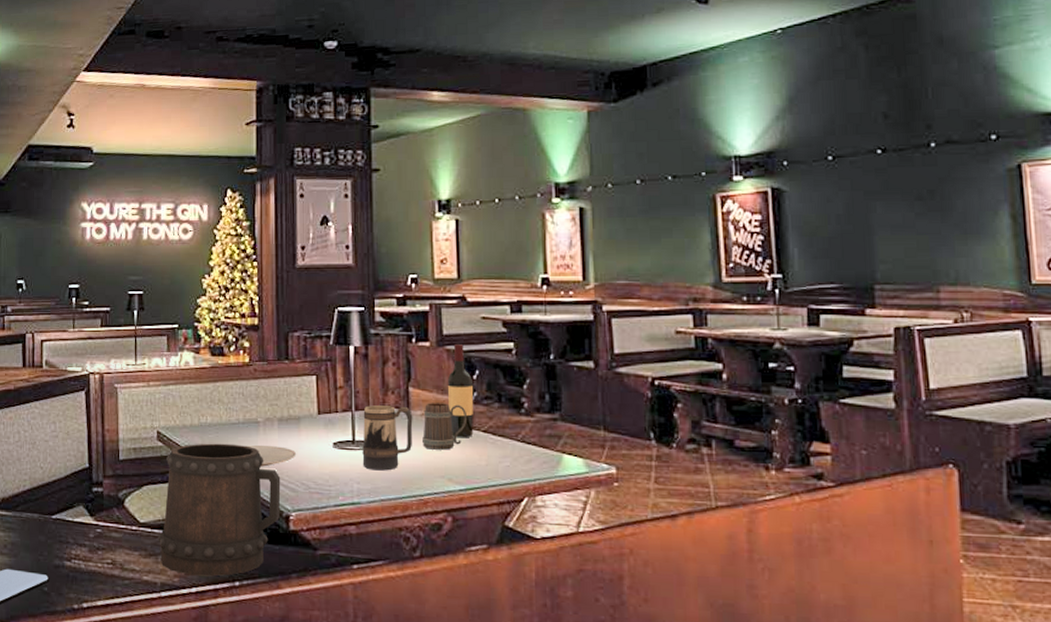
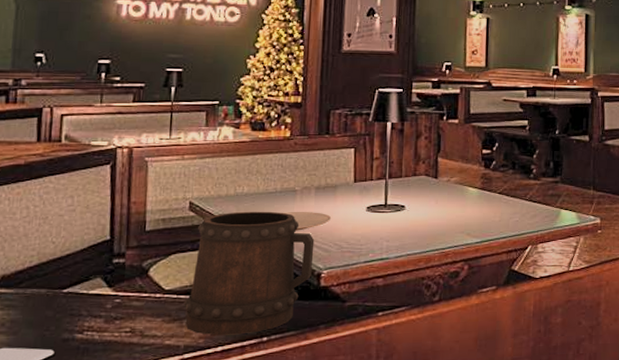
beer mug: present [362,405,413,471] -> none [392,174,440,230]
beer mug: present [422,403,467,450] -> none [447,170,486,210]
wine bottle: present [447,343,474,438] -> none [471,121,493,199]

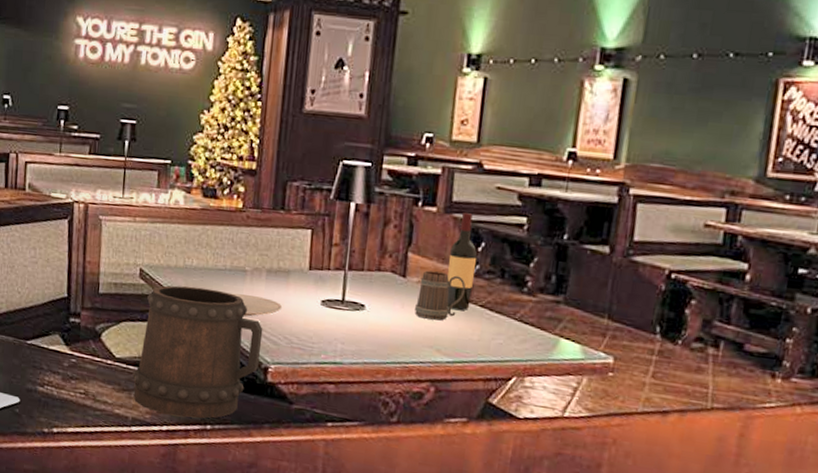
beer mug: none [447,170,486,210] -> present [414,270,466,321]
wine bottle: none [471,121,493,199] -> present [446,212,477,311]

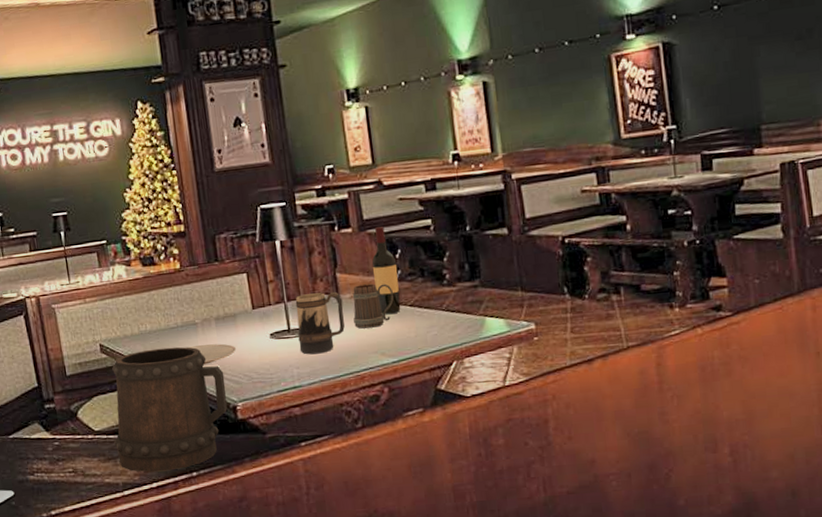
beer mug: none [349,266,409,335] -> present [295,291,345,355]

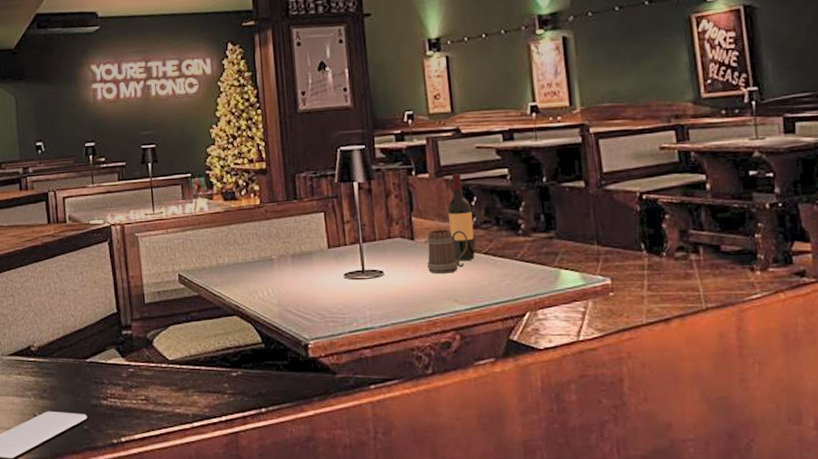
beer mug: present [112,347,227,473] -> none [186,281,299,405]
plate: present [187,343,237,365] -> none [262,280,311,301]
beer mug: present [295,291,345,355] -> none [370,235,418,297]

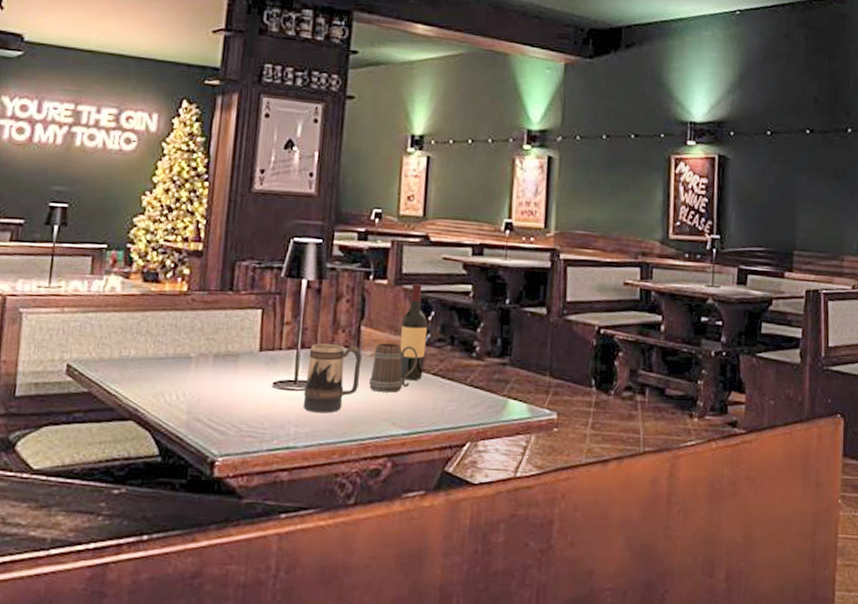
beer mug: none [370,235,418,297] -> present [303,343,362,413]

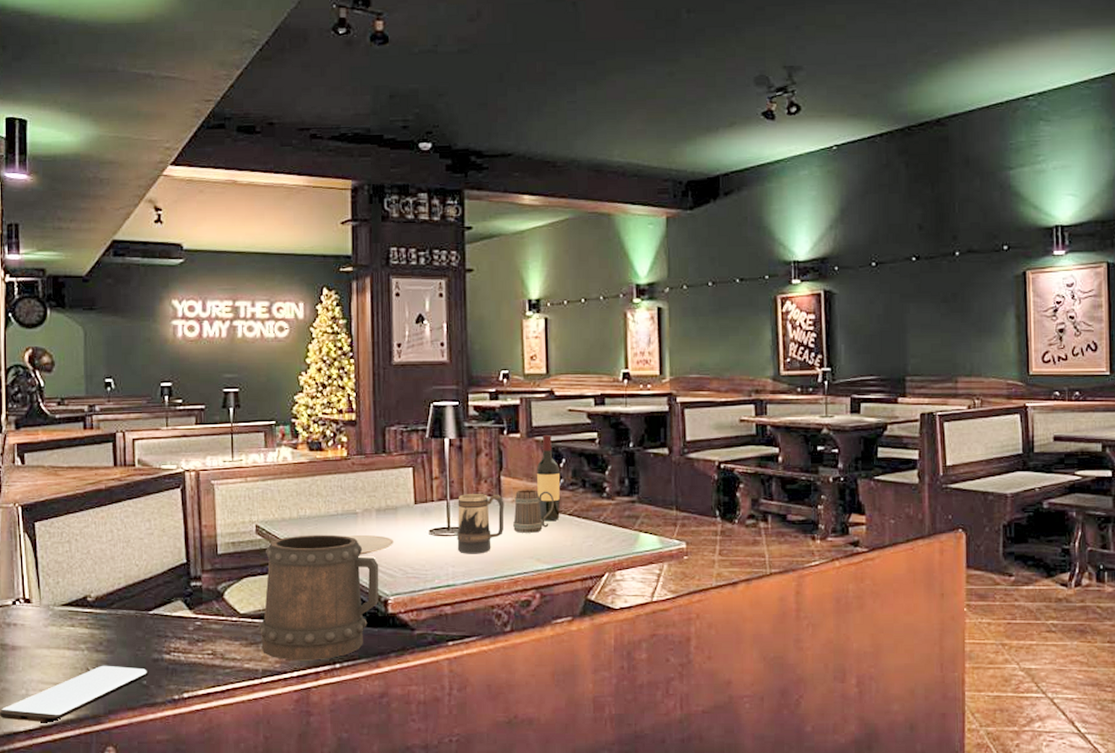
beer mug: none [53,379,210,530] -> present [258,534,379,661]
plate: none [173,383,231,407] -> present [344,535,395,555]

